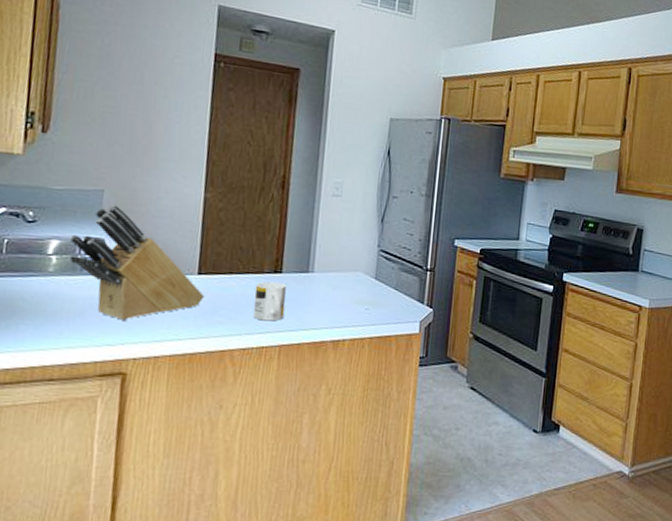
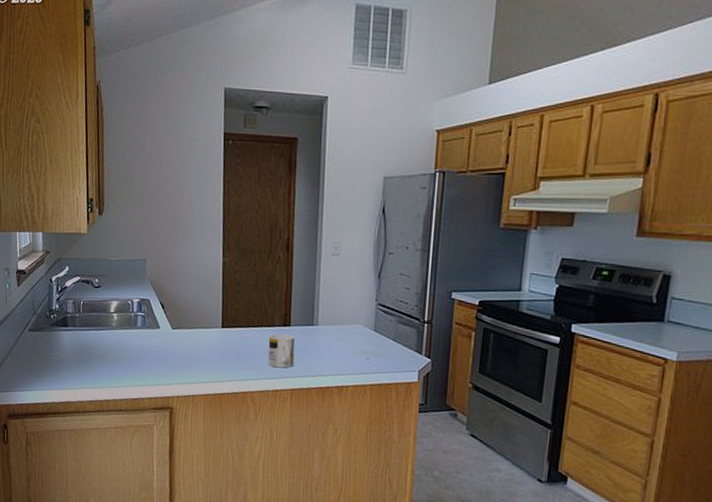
knife block: present [68,205,204,320] -> none [124,271,228,365]

